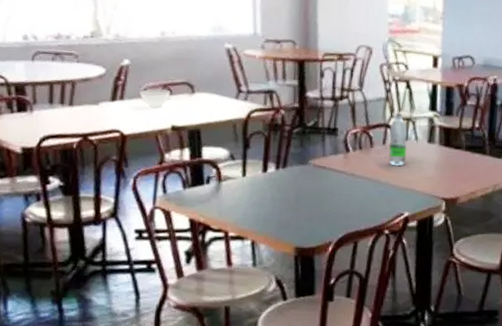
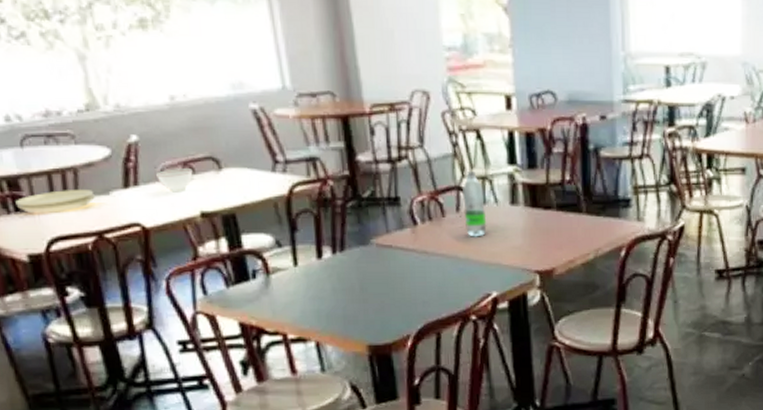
plate: none [19,98,87,116] -> present [15,189,96,214]

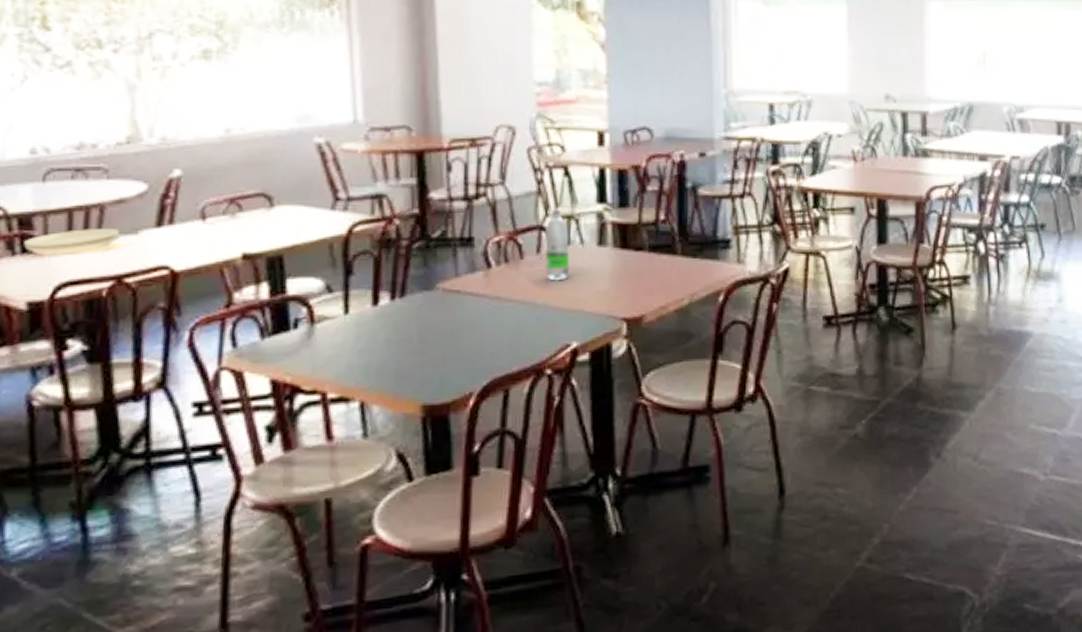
bowl: present [155,169,193,193] -> none [195,206,240,232]

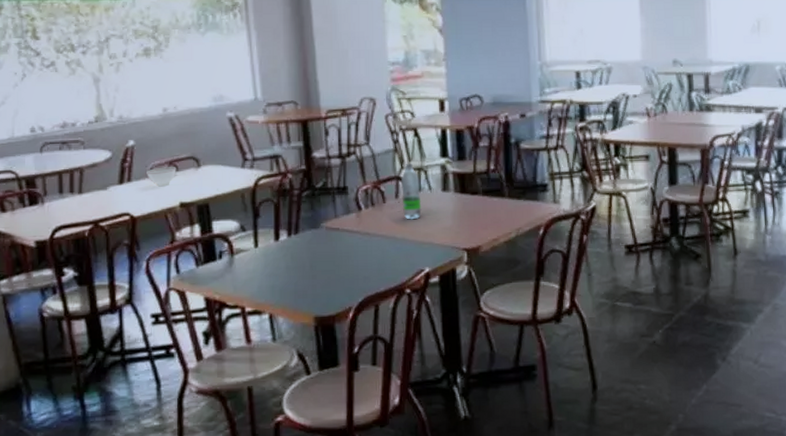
plate: present [24,227,122,256] -> none [31,185,96,207]
bowl: none [195,206,240,232] -> present [145,167,176,187]

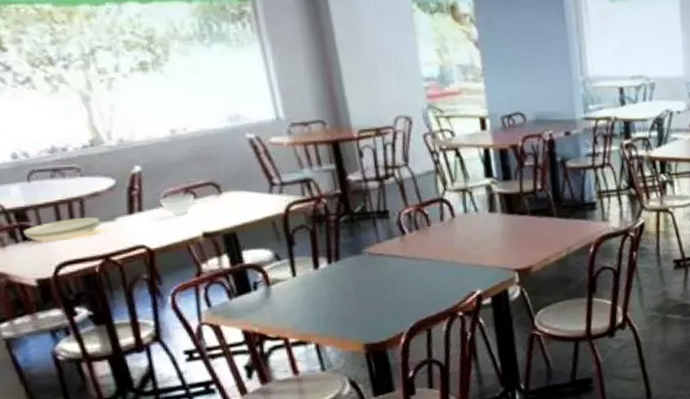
plate: none [31,185,96,207] -> present [23,217,102,242]
bottle: present [401,164,422,220] -> none [445,185,469,243]

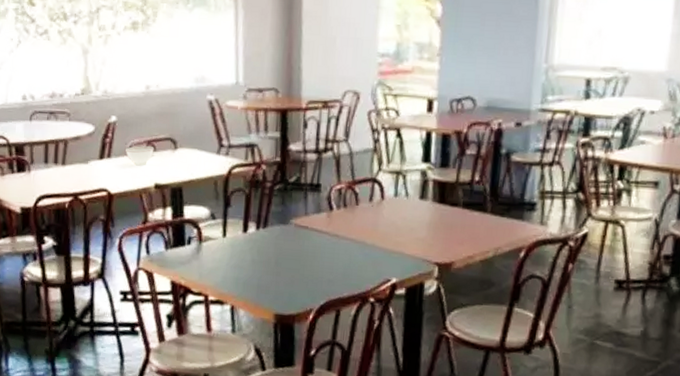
plate: present [23,217,102,242] -> none [19,157,78,176]

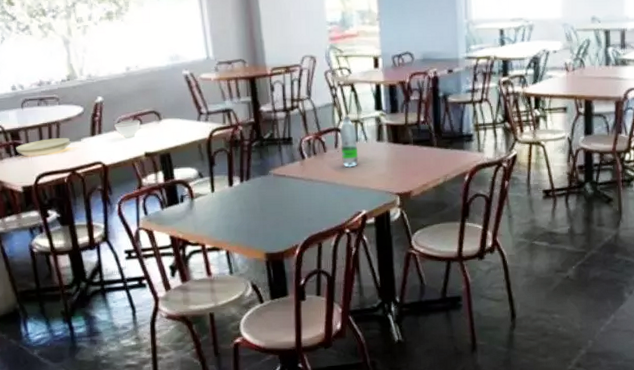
plate: none [19,157,78,176] -> present [16,137,72,157]
bottle: none [375,166,397,226] -> present [340,116,359,167]

